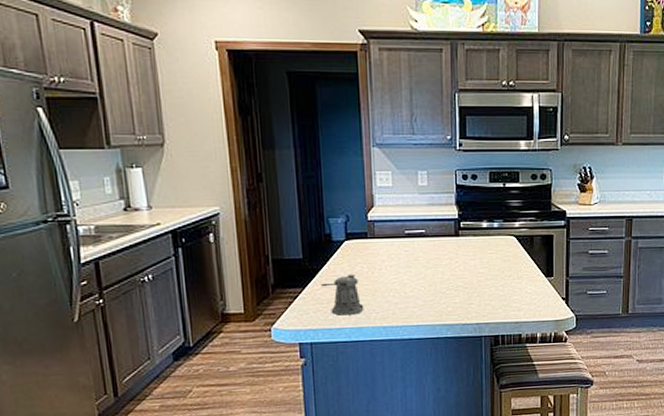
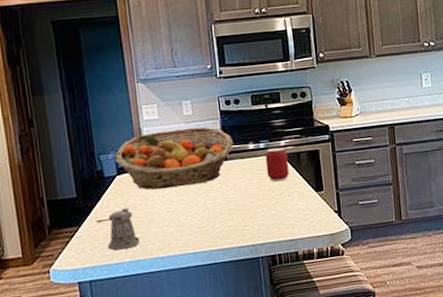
fruit basket: none [345,199,467,259] -> present [115,127,234,190]
can: none [498,229,521,263] -> present [265,147,289,182]

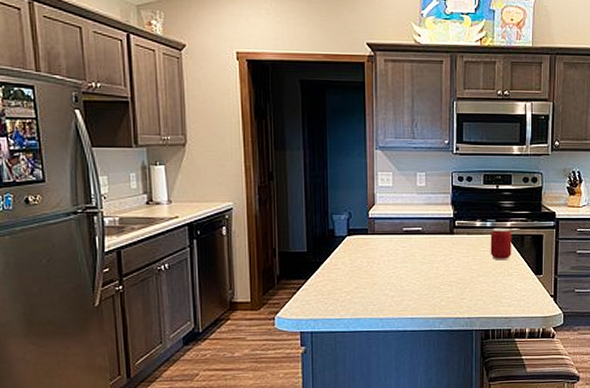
pepper shaker: present [96,207,140,251] -> none [323,267,362,307]
fruit basket: present [115,127,234,190] -> none [348,199,462,254]

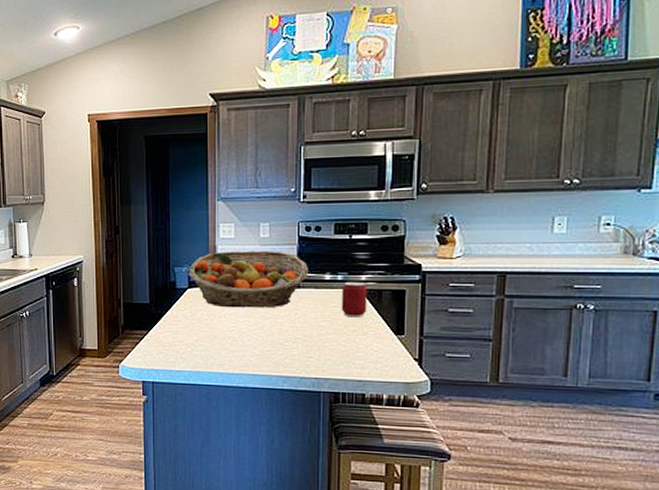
fruit basket: none [348,199,462,254] -> present [189,251,309,308]

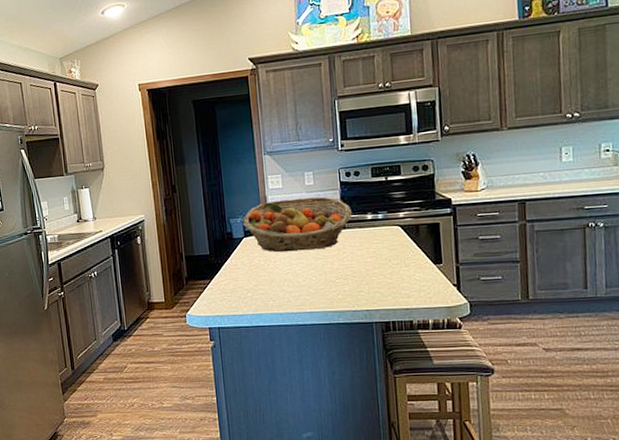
can: present [341,282,367,318] -> none [383,219,407,252]

